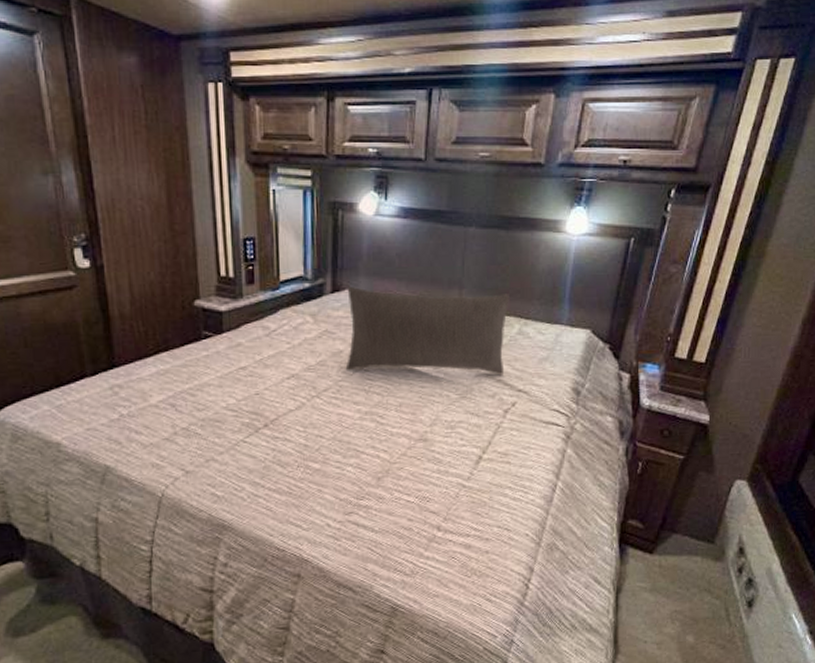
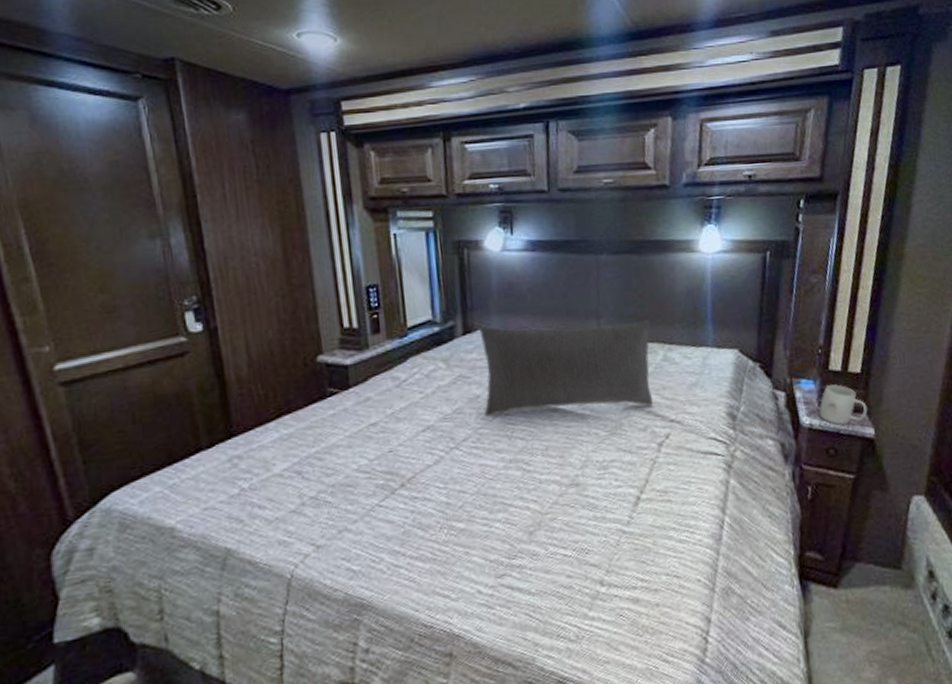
mug: none [659,370,706,409] -> present [818,384,868,425]

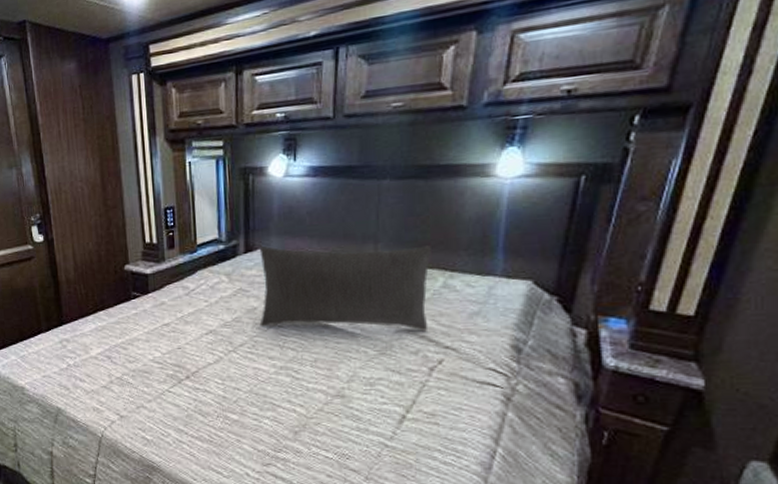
mug: present [818,384,868,425] -> none [628,325,698,371]

